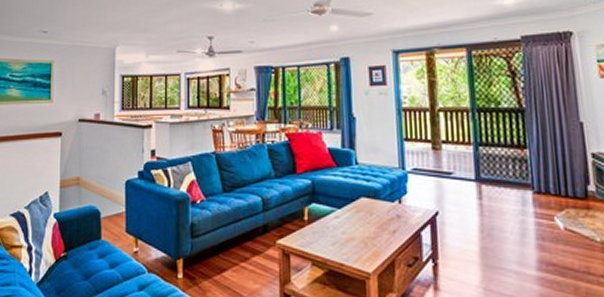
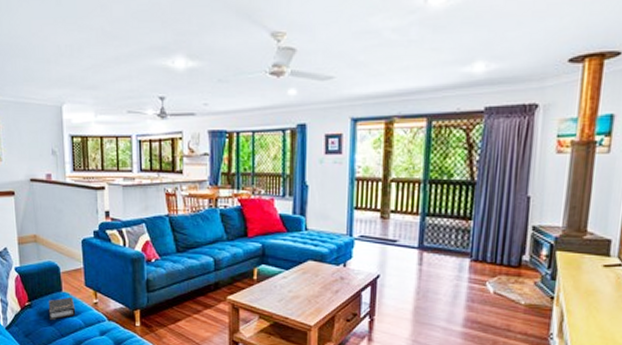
hardback book: none [84,245,114,274] -> present [48,296,76,321]

